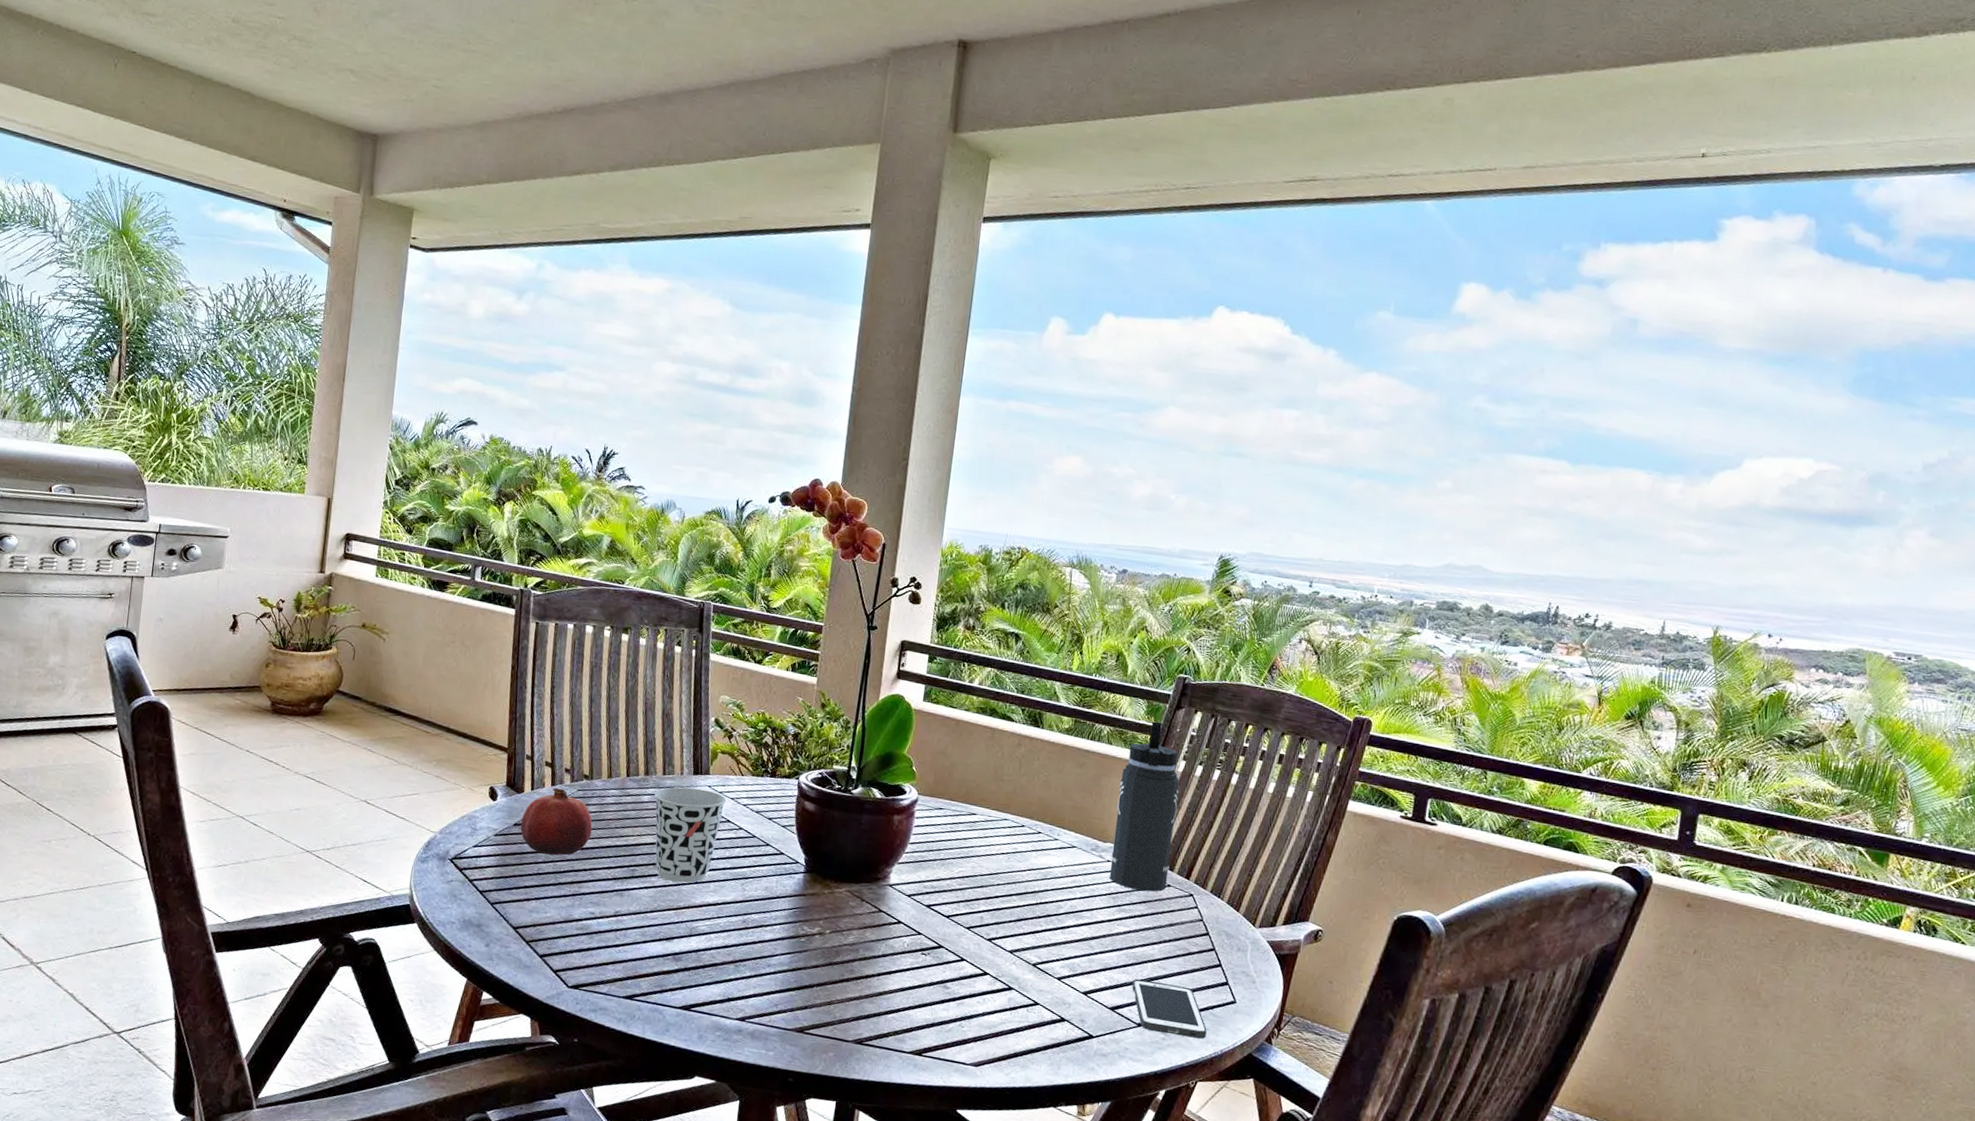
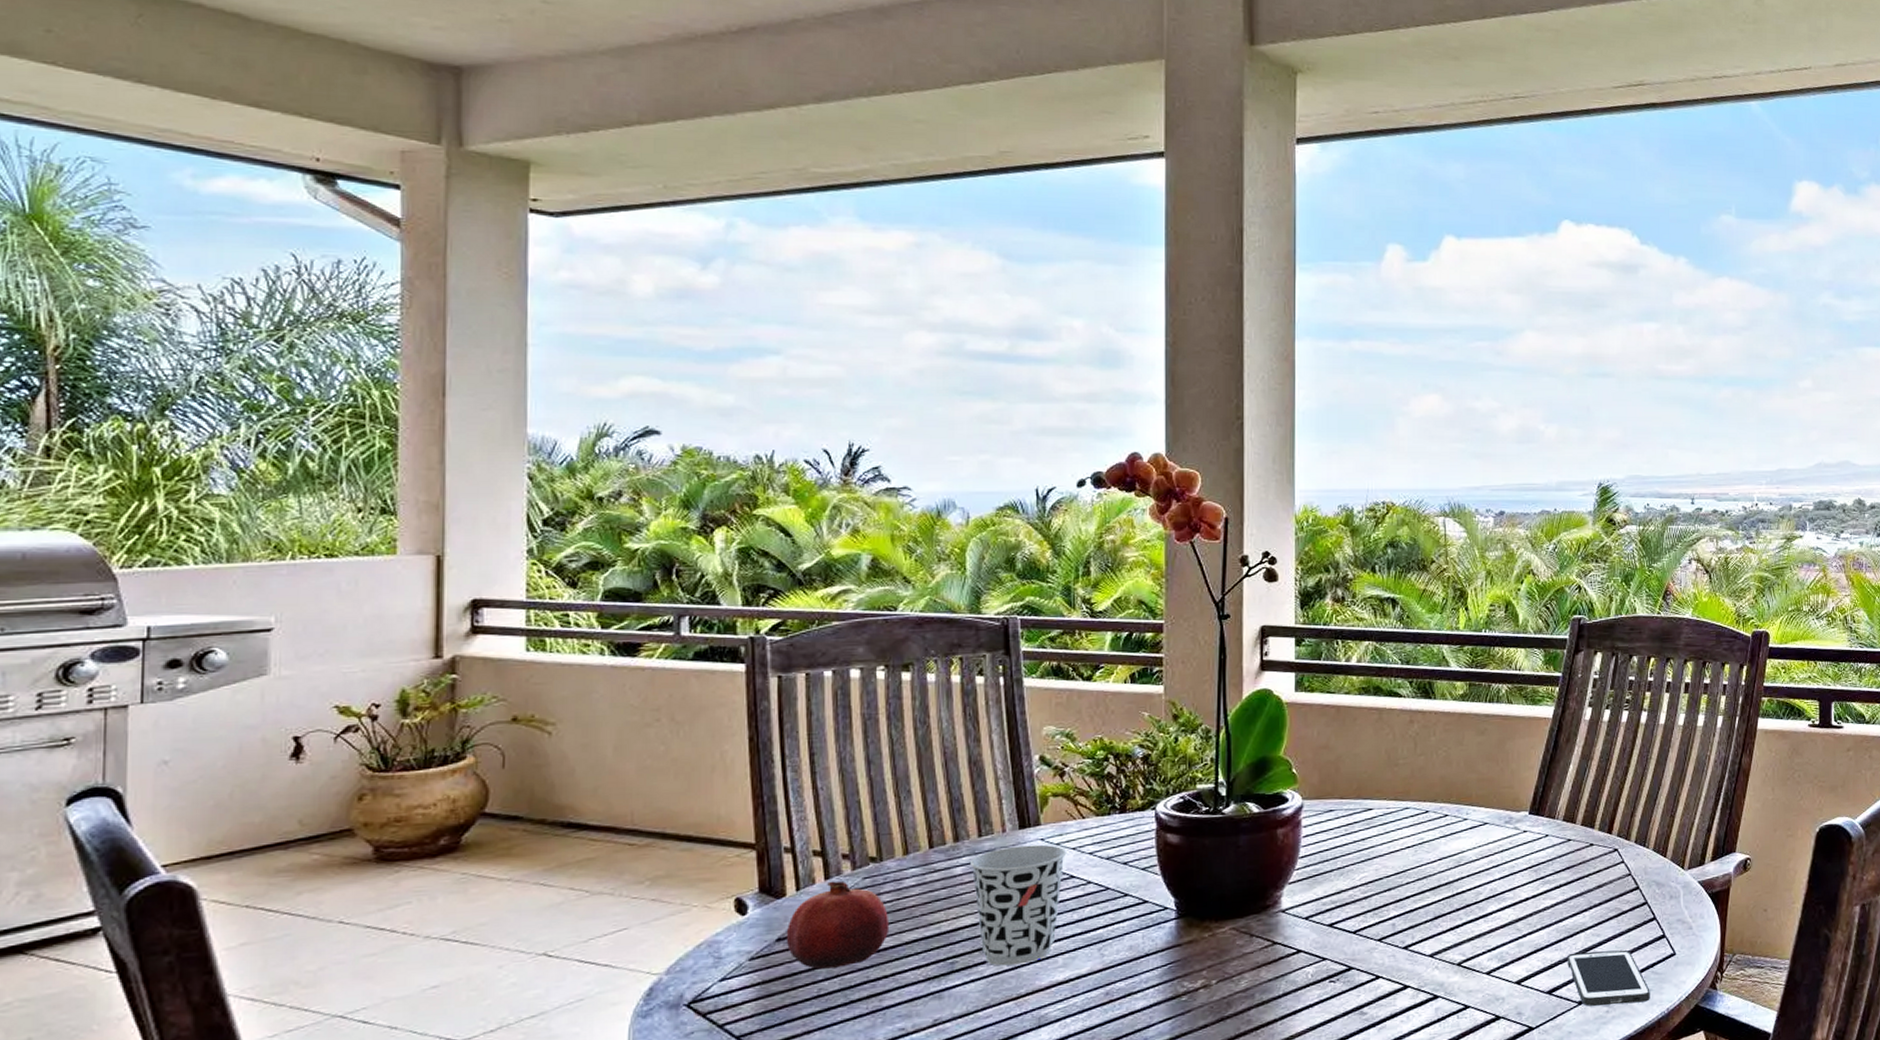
thermos bottle: present [1109,721,1180,892] -> none [1526,670,1589,857]

